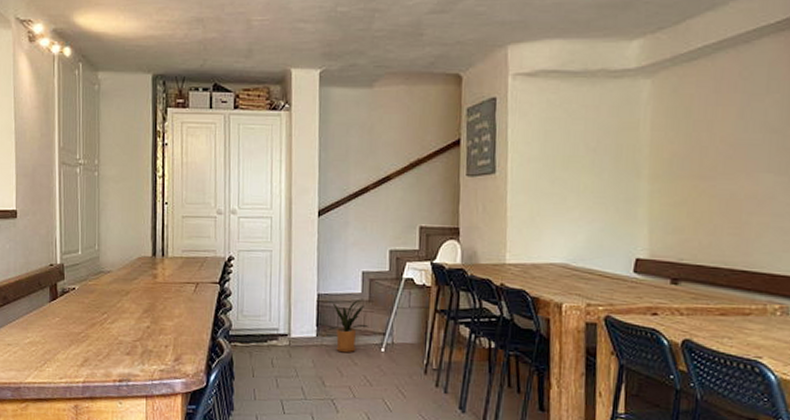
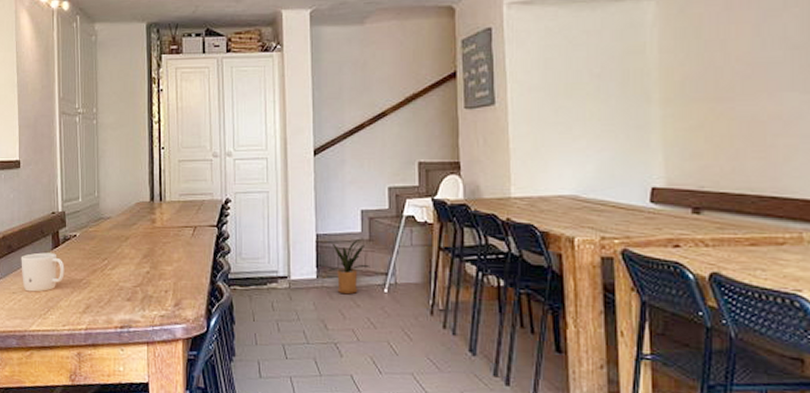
mug: none [17,304,63,345] -> present [21,252,65,292]

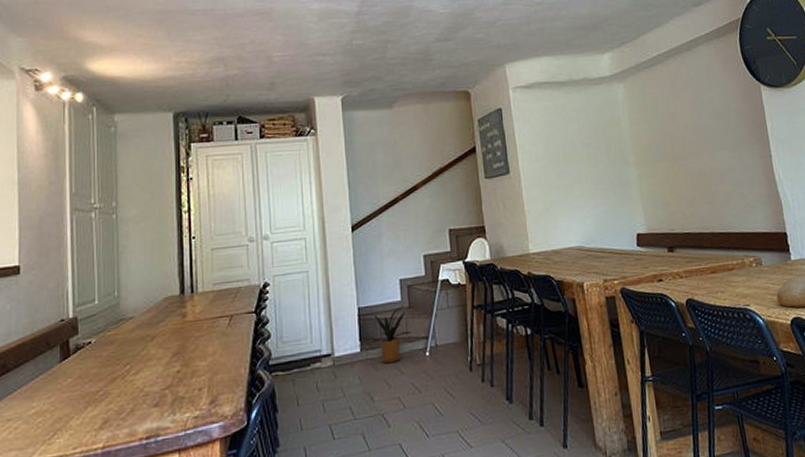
mug: present [21,252,65,292] -> none [18,365,76,416]

